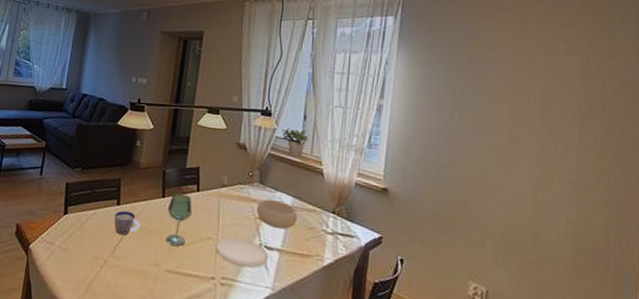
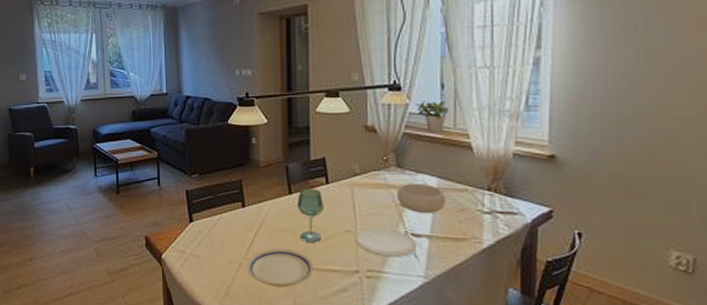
plate: none [111,248,174,288] -> present [247,249,313,287]
cup: present [113,210,140,236] -> none [241,212,270,238]

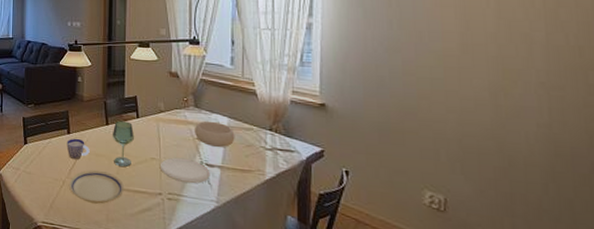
cup: none [241,212,270,238] -> present [66,138,90,160]
potted plant: present [415,100,449,132] -> none [211,54,238,80]

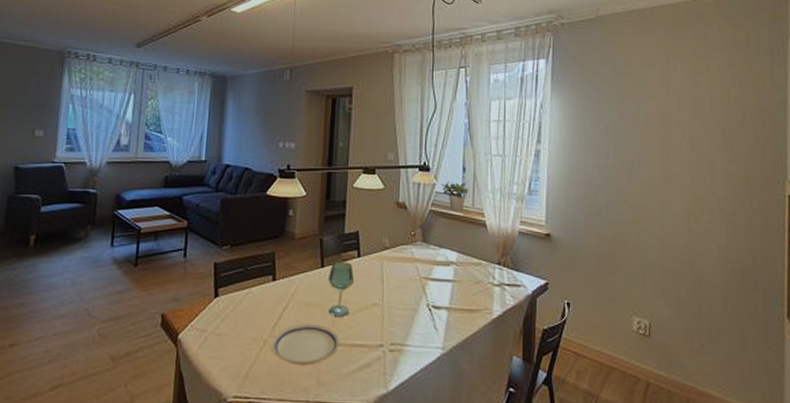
cup: present [66,138,90,160] -> none [270,285,300,313]
plate: present [161,157,210,184] -> none [383,301,437,330]
bowl: present [194,121,235,147] -> none [421,257,464,286]
potted plant: none [211,54,238,80] -> present [441,181,469,211]

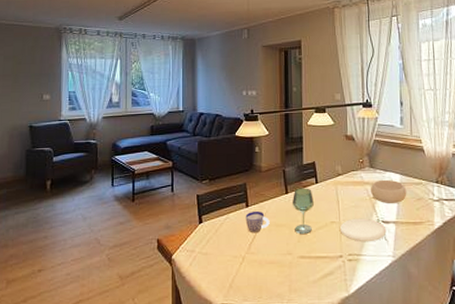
cup: none [270,285,300,313] -> present [245,210,270,234]
plate: present [272,324,339,365] -> none [249,242,305,276]
plate: none [383,301,437,330] -> present [340,218,387,242]
bowl: none [421,257,464,286] -> present [370,179,407,203]
potted plant: present [441,181,469,211] -> none [382,114,407,139]

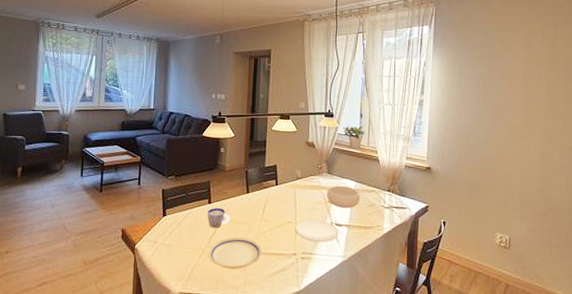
plate: none [249,242,305,276] -> present [209,237,262,269]
wine glass: present [291,188,314,235] -> none [252,188,273,232]
potted plant: none [382,114,407,139] -> present [342,125,365,149]

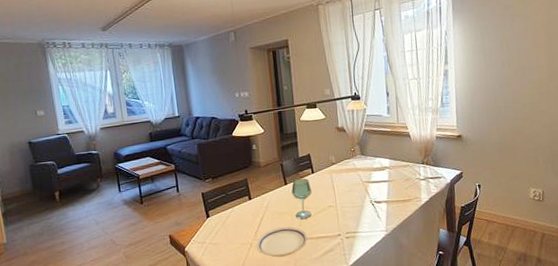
cup: present [207,207,230,229] -> none [249,202,273,223]
wine glass: none [252,188,273,232] -> present [291,178,312,220]
plate: present [296,220,339,243] -> none [337,200,379,221]
bowl: present [326,185,360,208] -> none [362,164,396,186]
potted plant: present [342,125,365,149] -> none [370,104,394,128]

